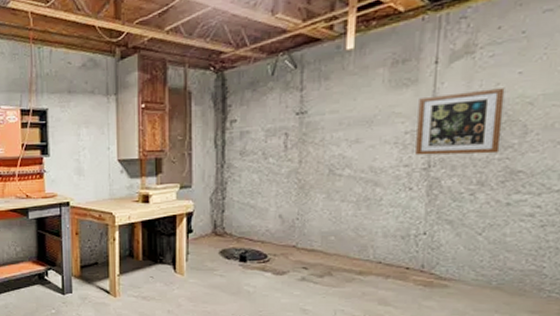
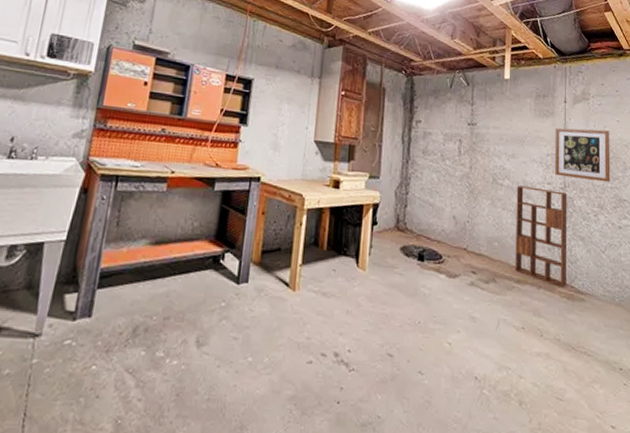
spice rack: none [356,172,432,275] -> present [515,185,568,287]

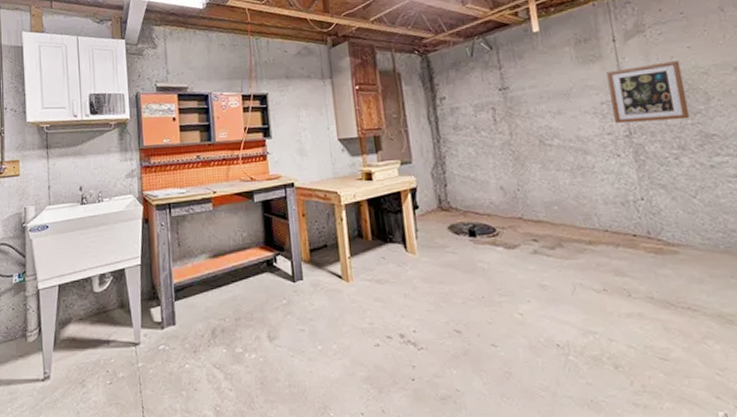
spice rack: present [515,185,568,287] -> none [569,139,651,242]

